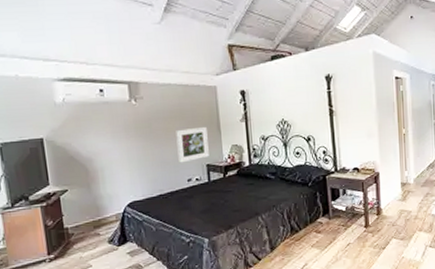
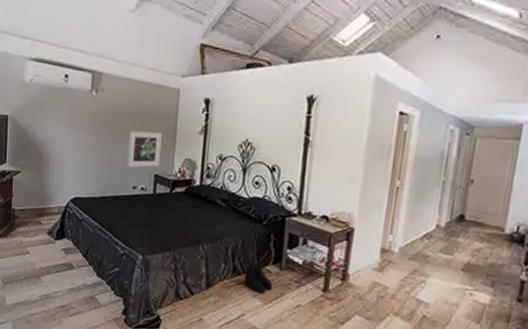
boots: none [300,218,326,244] -> present [243,262,273,294]

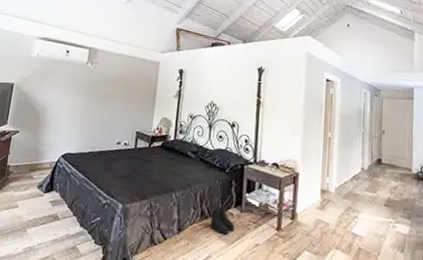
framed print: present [127,130,162,168] -> none [113,95,144,126]

